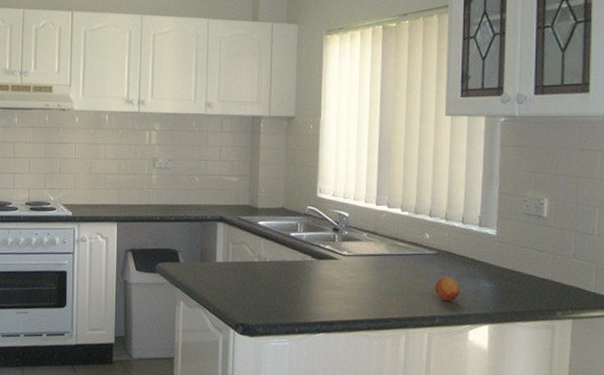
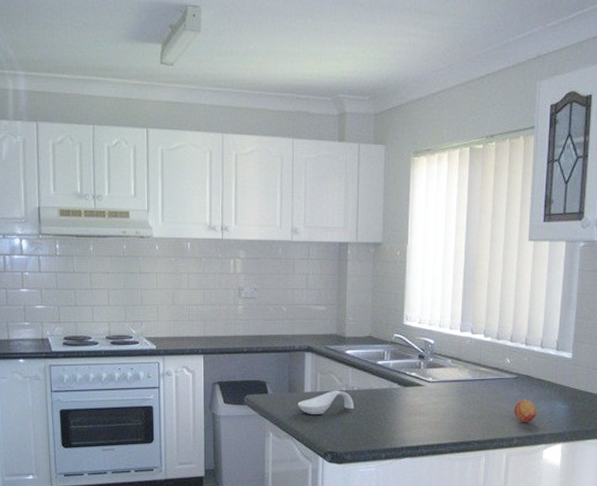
spoon rest: none [209,261,267,285] -> present [298,390,355,414]

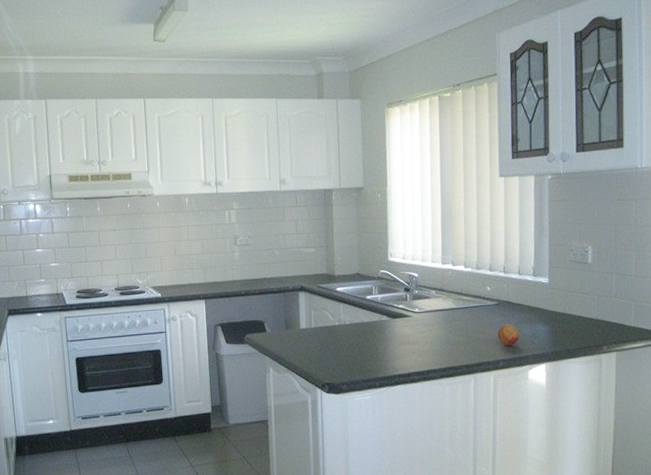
spoon rest: present [298,390,355,414] -> none [294,325,348,349]

